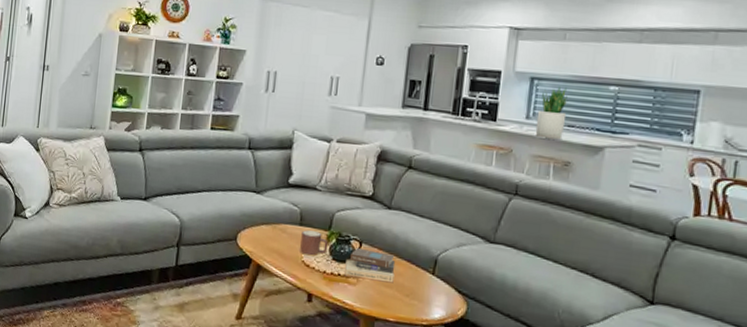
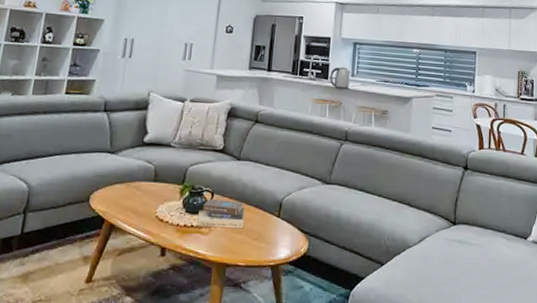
mug: present [300,230,328,258] -> none [154,186,182,212]
kettle: none [499,107,525,135] -> present [330,67,350,90]
planter: present [535,87,569,140] -> none [359,50,383,93]

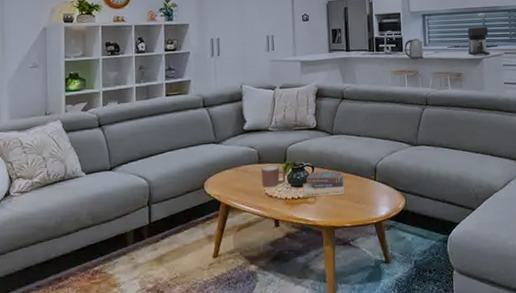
mug: none [154,186,182,212] -> present [261,166,286,189]
coffee maker: none [397,63,422,95] -> present [467,27,490,56]

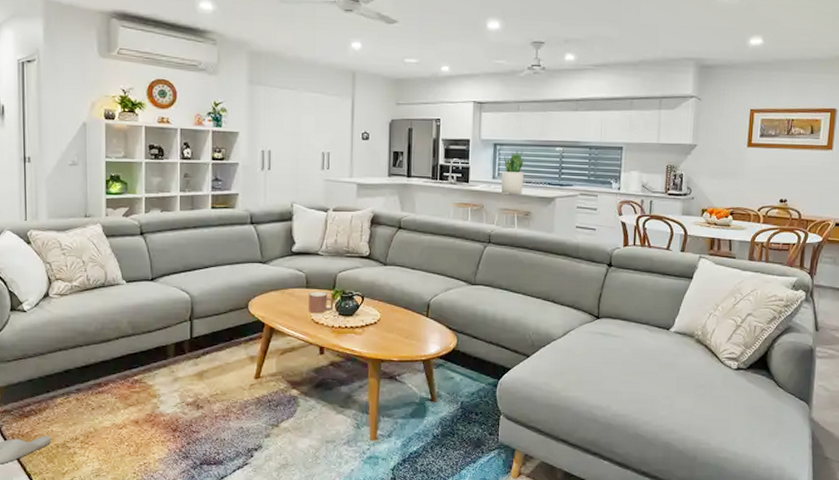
books: present [303,171,345,198] -> none [351,301,395,329]
kettle: present [404,38,423,59] -> none [471,169,491,192]
planter: none [431,19,453,59] -> present [501,151,525,194]
coffee maker: present [467,27,490,56] -> none [540,163,565,194]

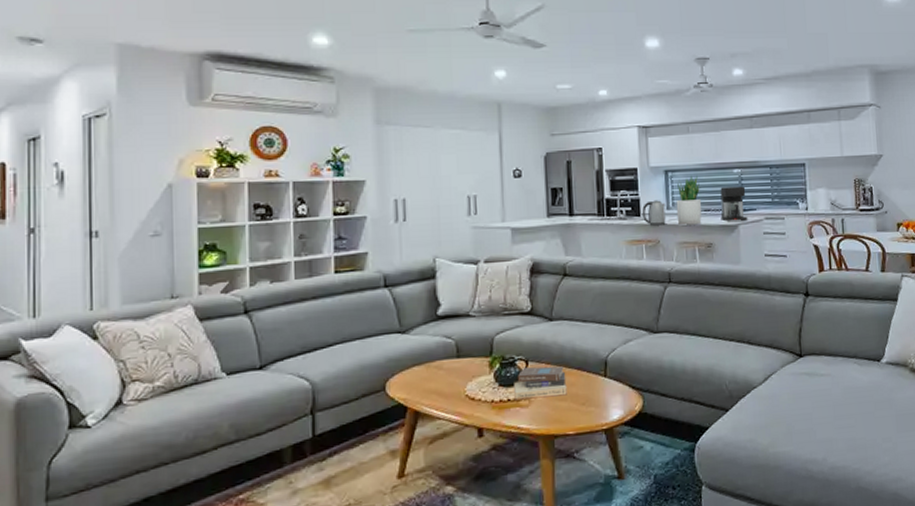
mug: present [309,292,334,315] -> none [461,360,492,390]
books: none [351,301,395,329] -> present [514,366,567,400]
kettle: none [471,169,491,192] -> present [642,200,666,226]
coffee maker: none [540,163,565,194] -> present [720,186,748,222]

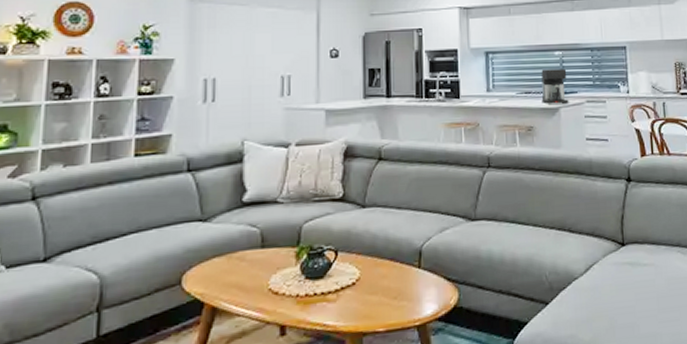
books: present [514,366,567,400] -> none [321,256,378,294]
kettle: present [642,200,666,226] -> none [462,82,486,108]
planter: present [676,176,702,225] -> none [496,58,523,108]

